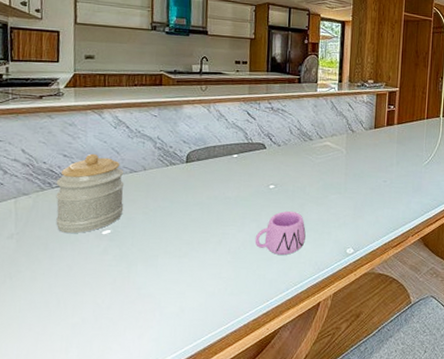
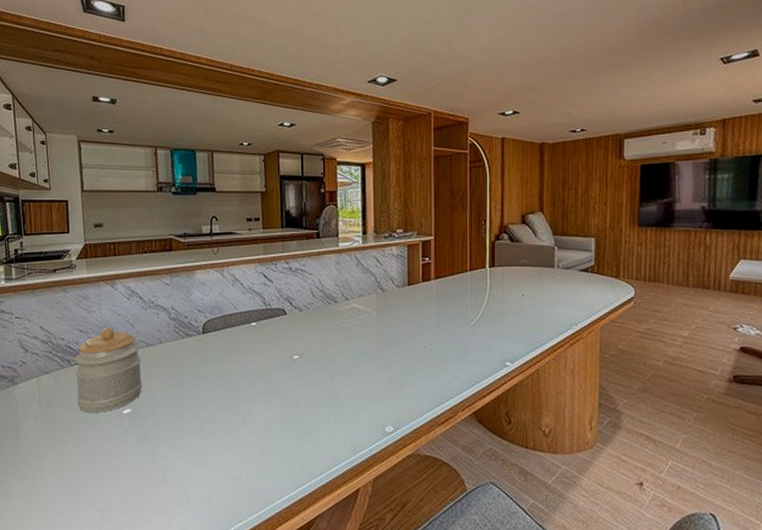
mug: present [254,211,306,255] -> none [281,385,337,434]

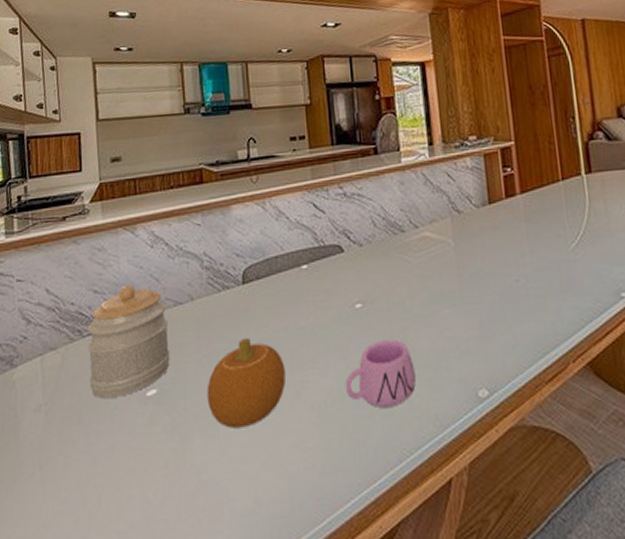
fruit: none [171,375,234,442] -> present [207,337,285,429]
mug: none [281,385,337,434] -> present [345,340,416,408]

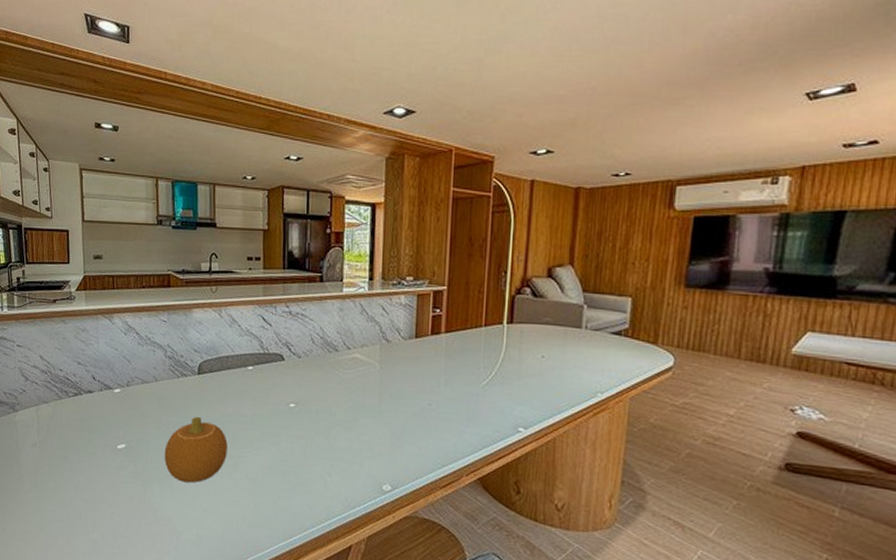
jar: present [87,284,170,399] -> none [72,361,137,446]
mug: present [345,340,416,408] -> none [274,435,333,487]

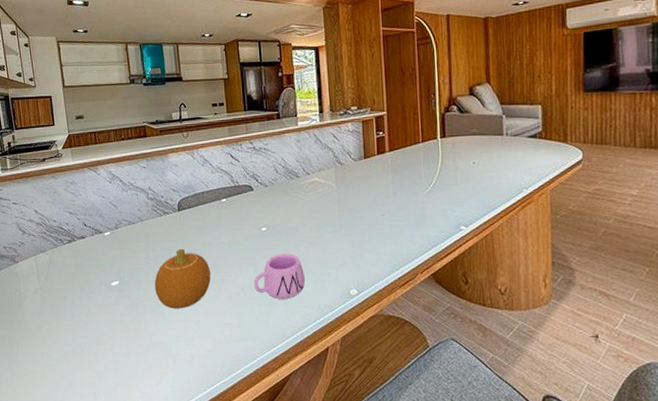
mug: none [274,435,333,487] -> present [253,254,305,299]

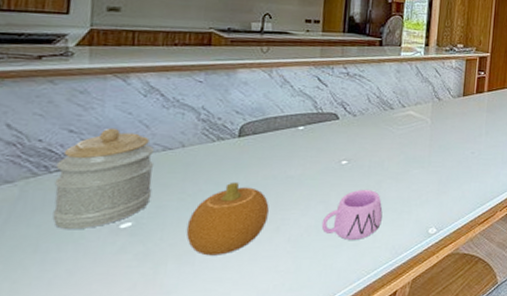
jar: none [66,209,127,286] -> present [52,127,155,230]

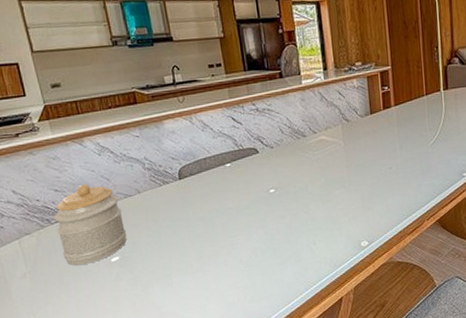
fruit: present [186,182,269,256] -> none [159,217,220,279]
mug: present [321,190,383,240] -> none [264,212,317,258]

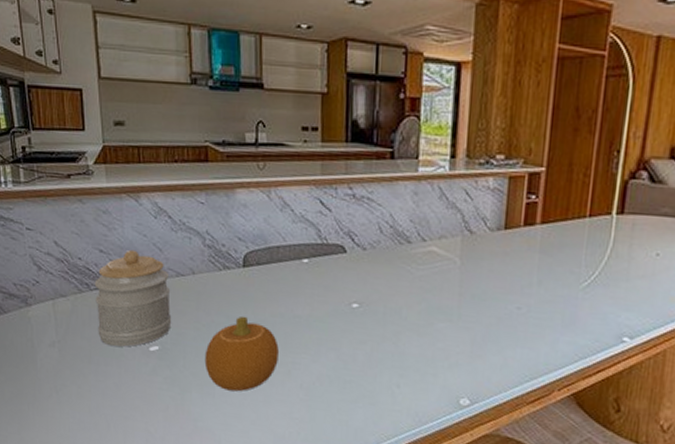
fruit: none [159,217,220,279] -> present [204,316,279,392]

